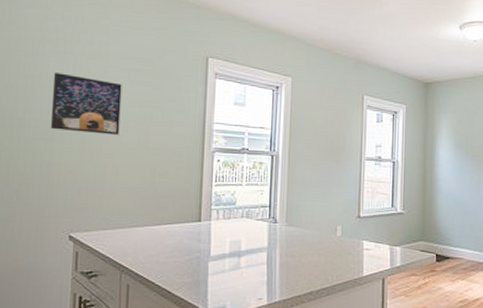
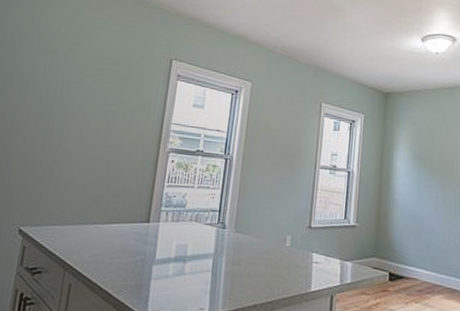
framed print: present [50,73,122,135] -> none [15,69,88,131]

